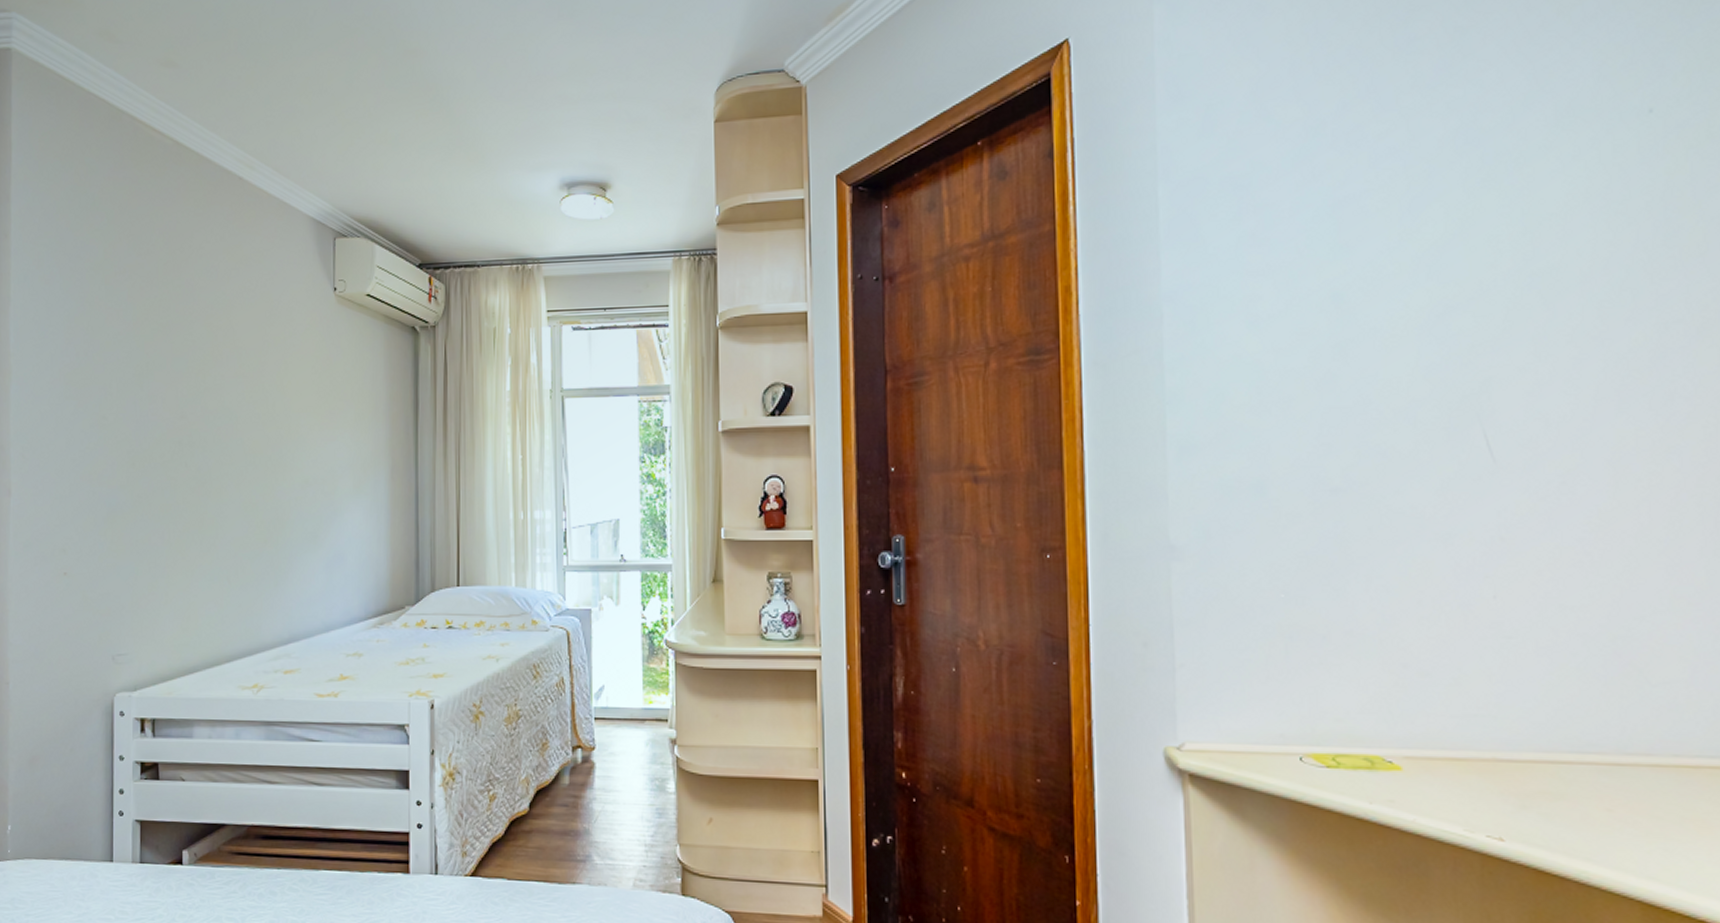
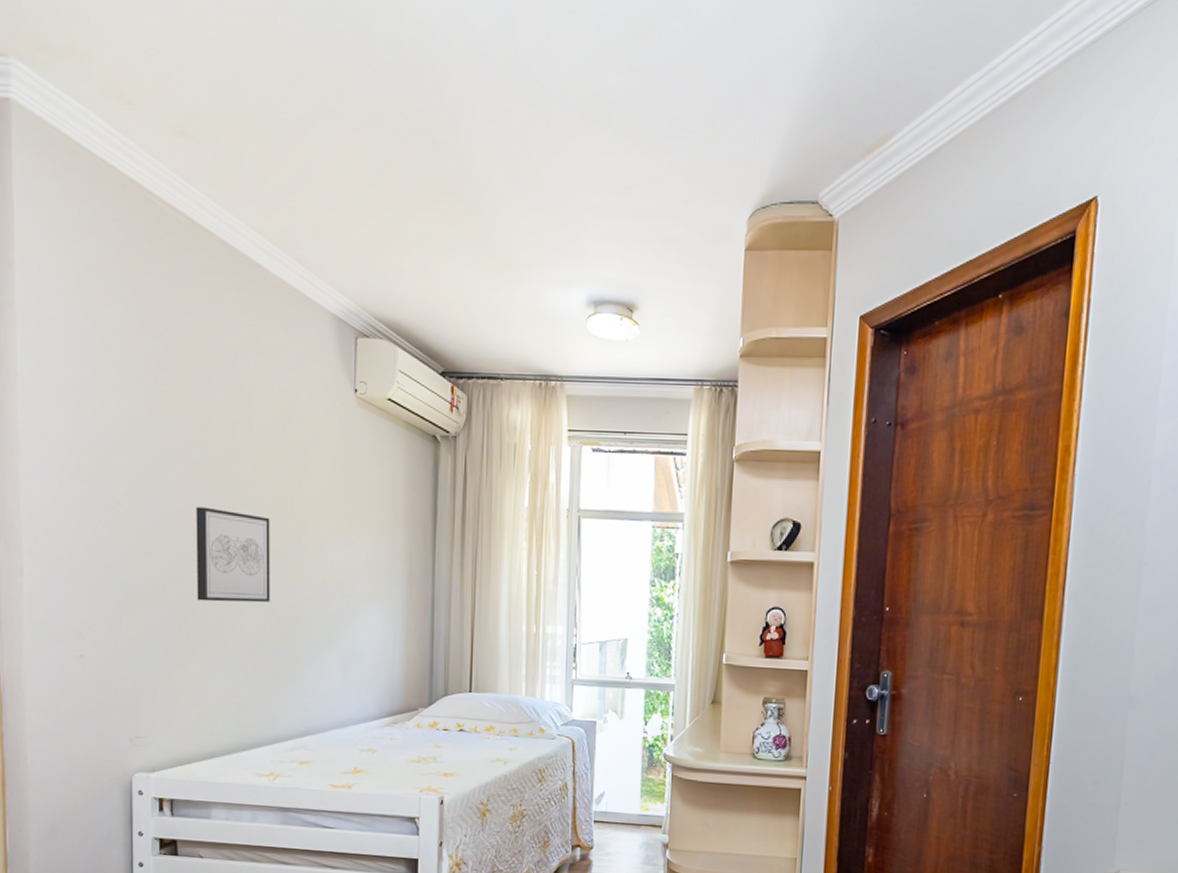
wall art: none [180,414,253,509] -> present [196,506,270,603]

